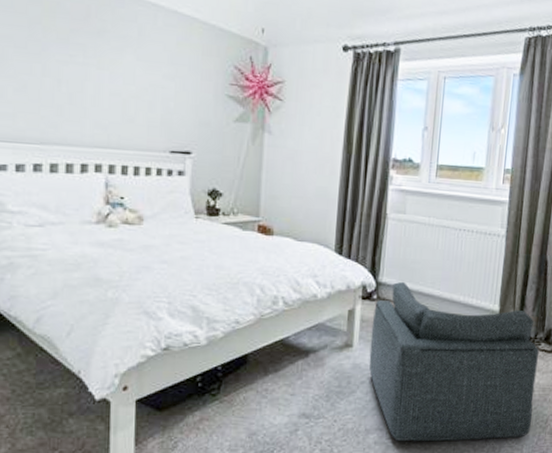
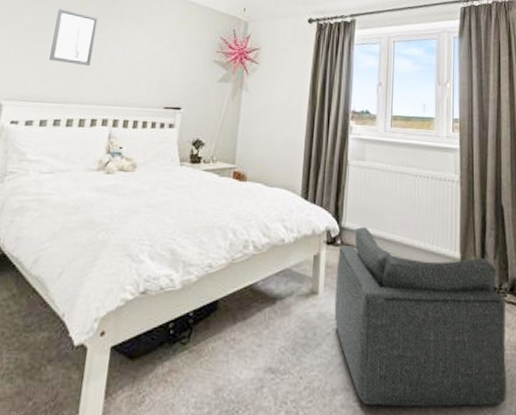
wall art: none [15,21,73,99] -> present [49,9,99,67]

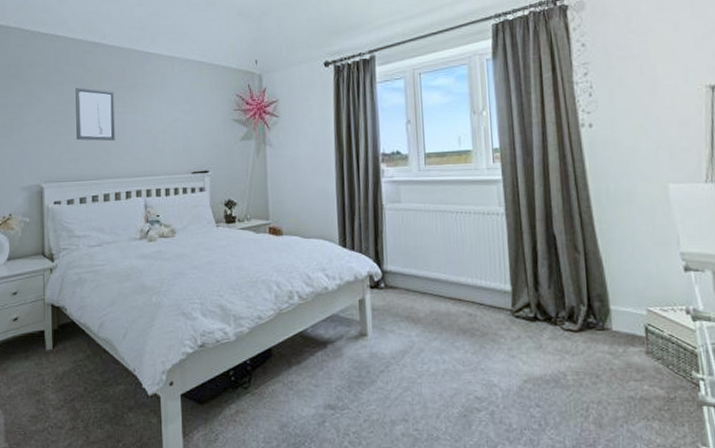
armchair: present [334,226,507,407] -> none [383,268,570,434]

